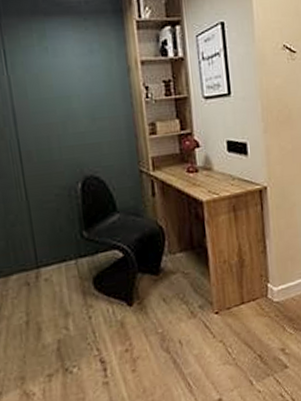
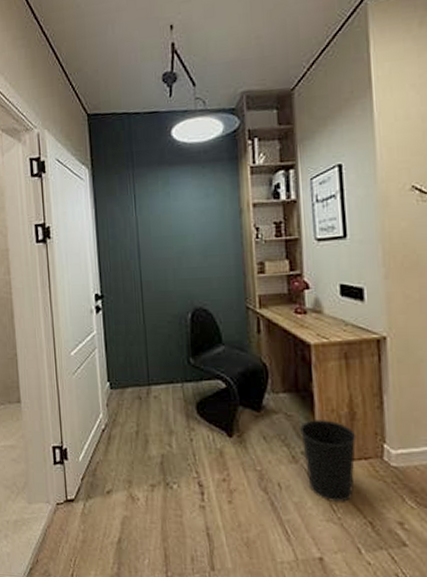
wastebasket: none [197,271,246,346] -> present [300,420,357,502]

